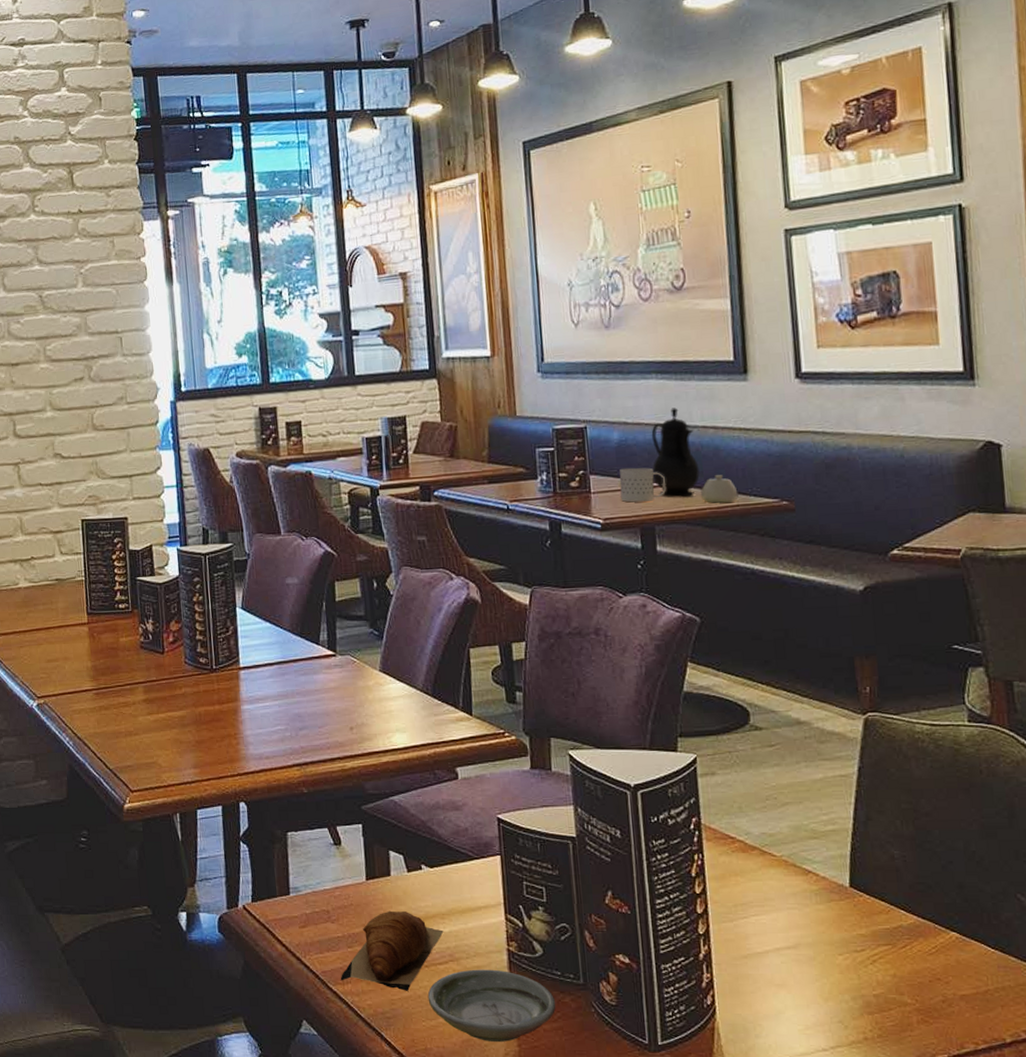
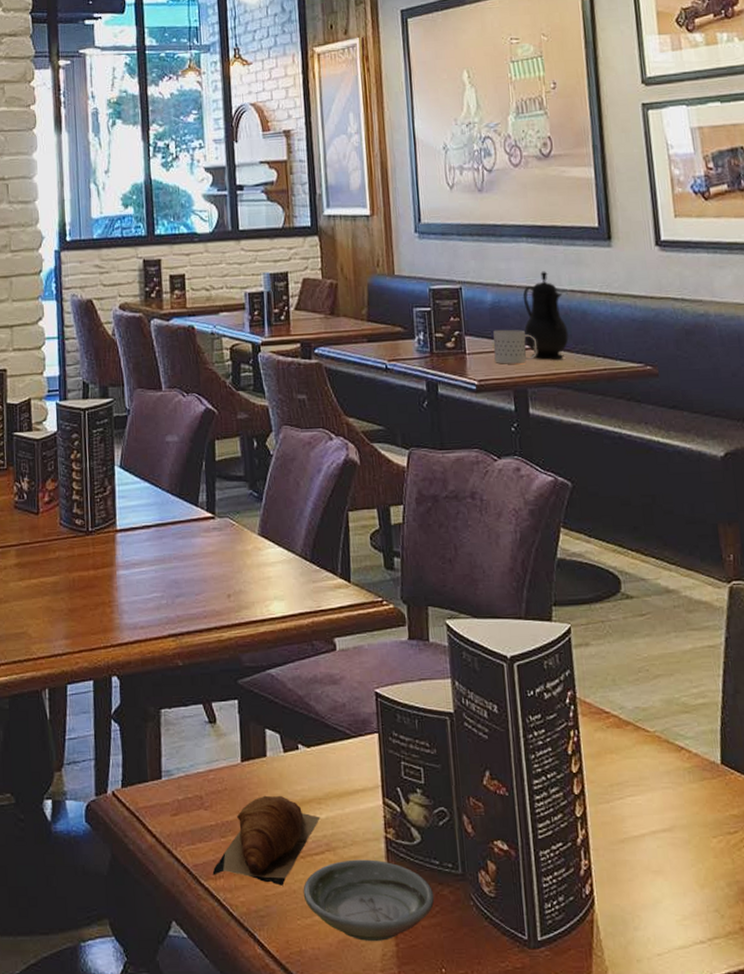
sugar bowl: present [700,475,739,503] -> none [569,339,606,367]

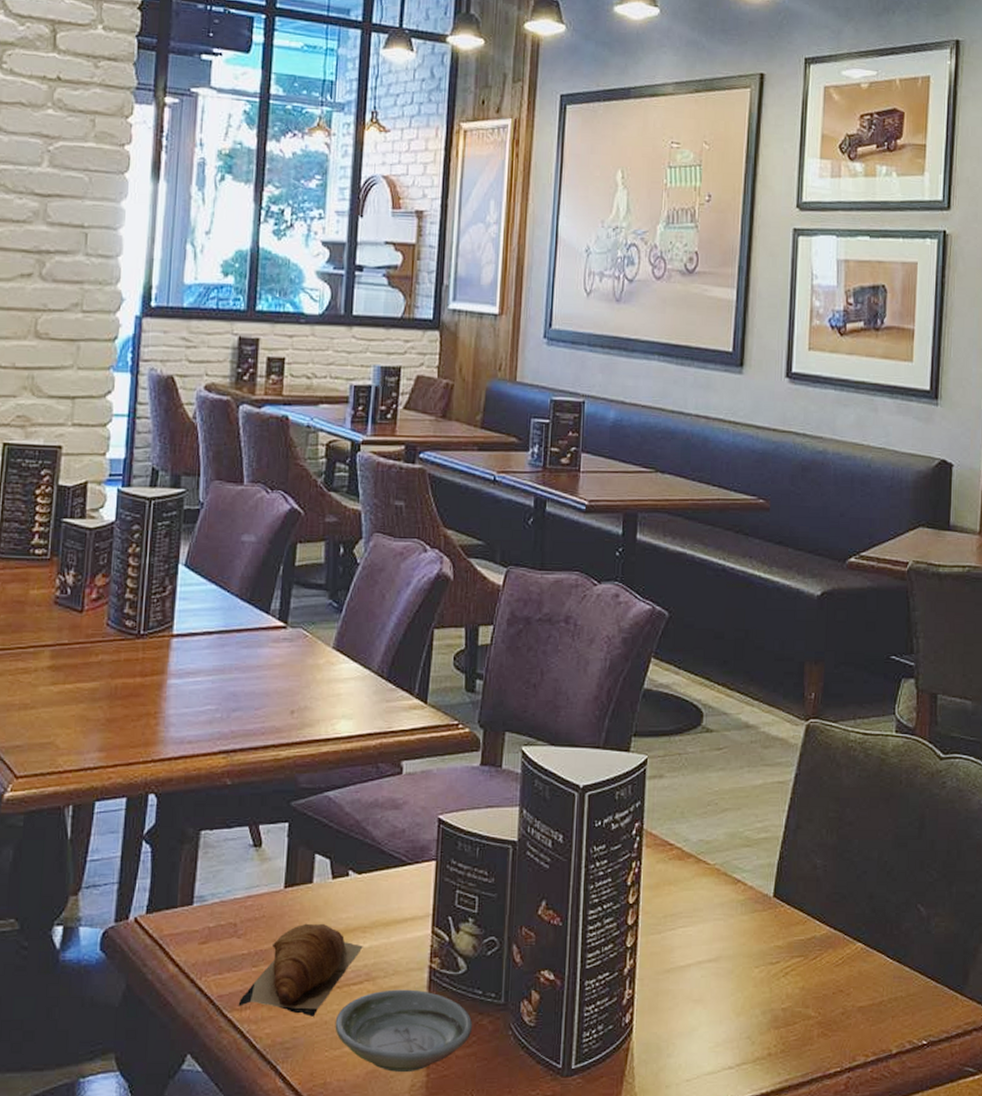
mug: present [493,329,538,365] -> none [609,449,655,488]
coffeepot: present [522,271,569,362] -> none [642,392,687,488]

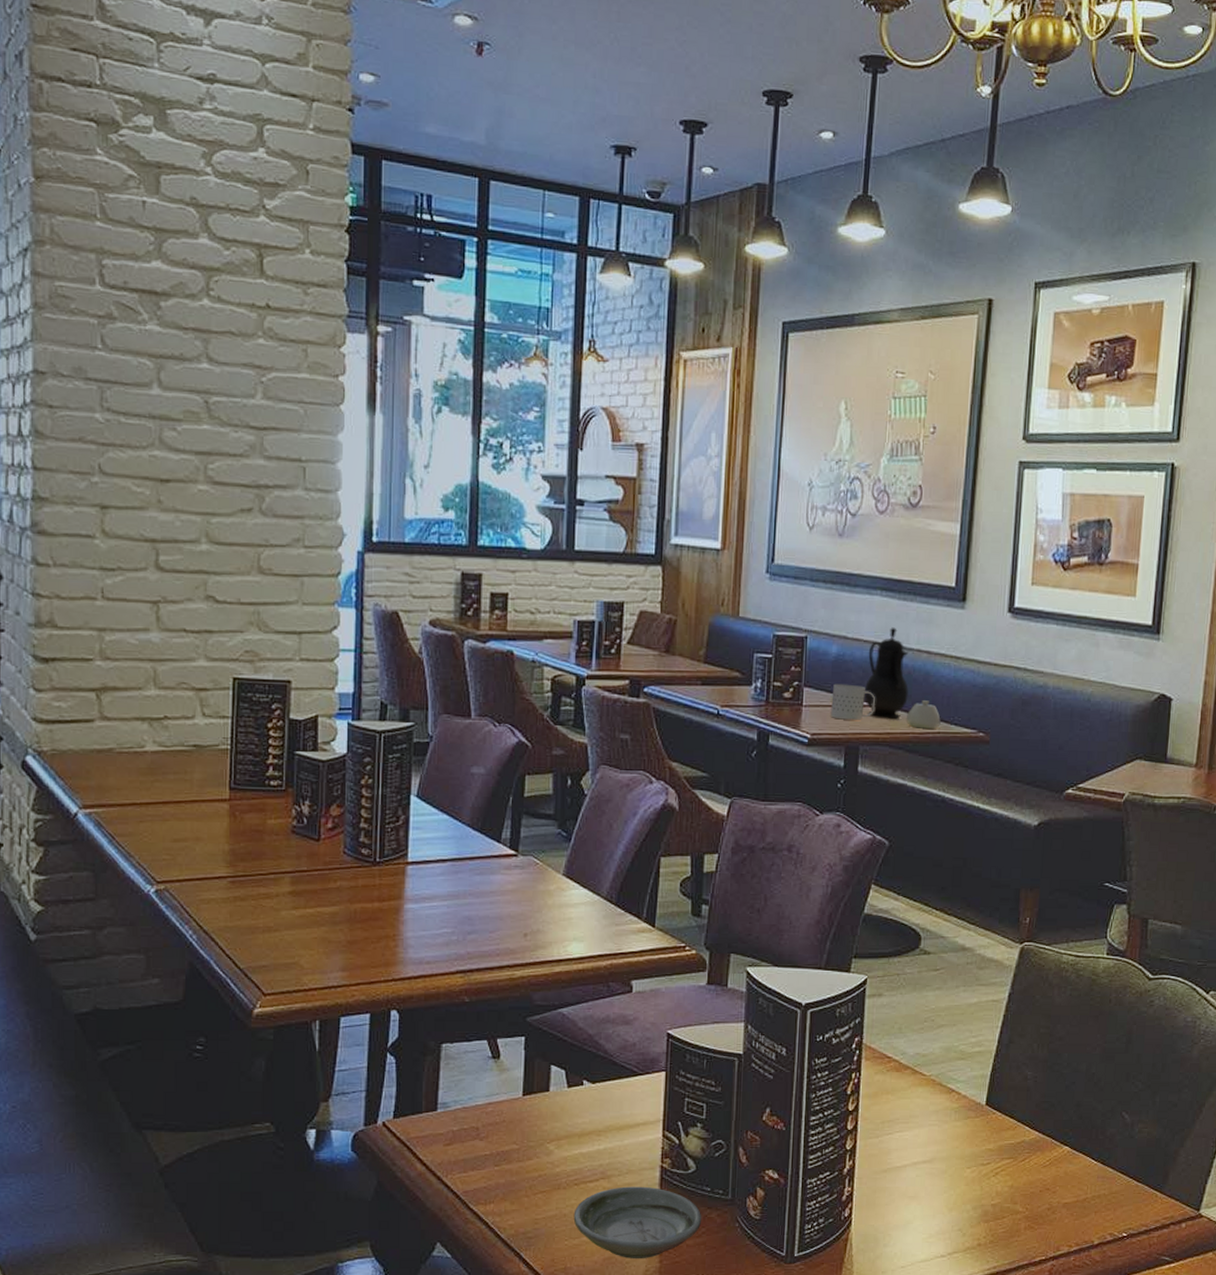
crescent roll: present [238,923,363,1017] -> none [482,1127,598,1210]
mug: none [609,449,655,488] -> present [831,683,876,721]
coffeepot: none [642,392,687,488] -> present [864,627,908,721]
sugar bowl: none [684,466,720,495] -> present [905,700,941,729]

